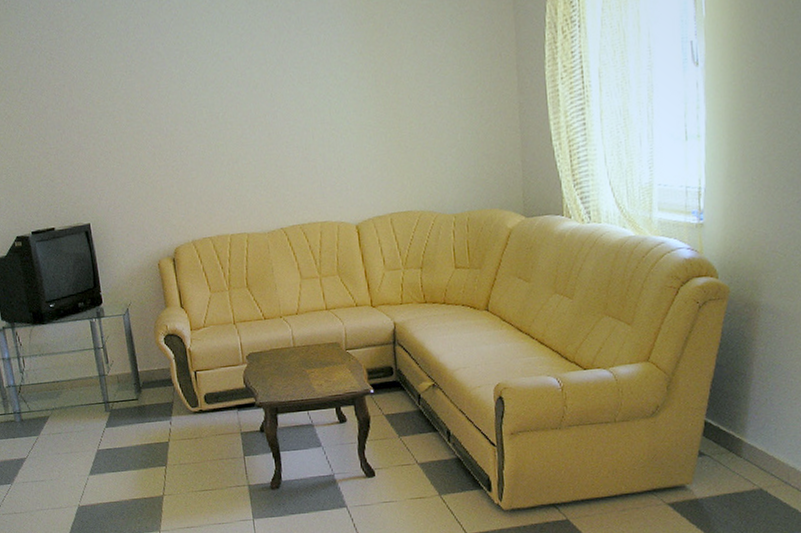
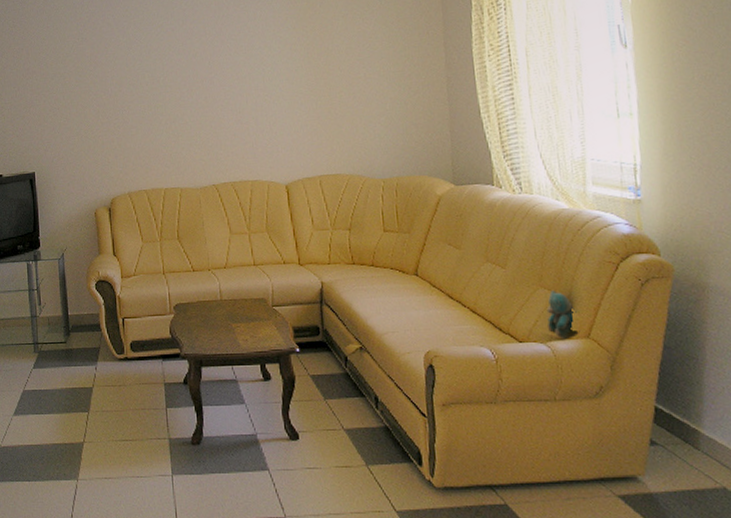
teddy bear: none [610,317,641,365] -> present [546,290,580,340]

